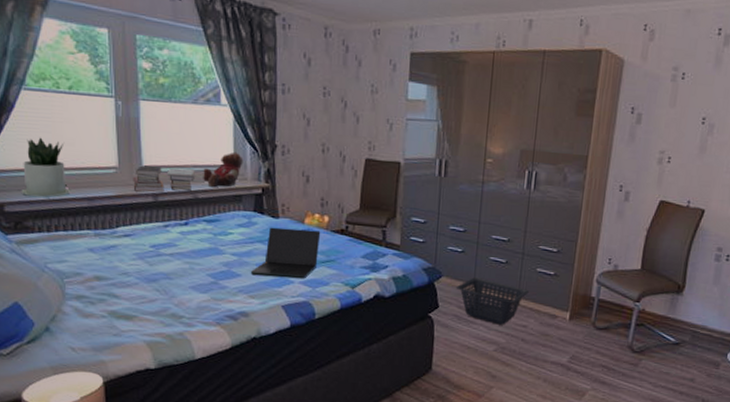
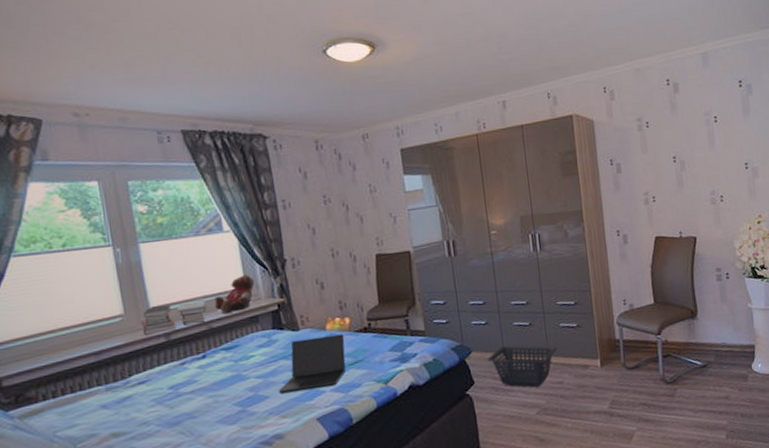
planter: present [21,137,71,198] -> none [19,301,76,365]

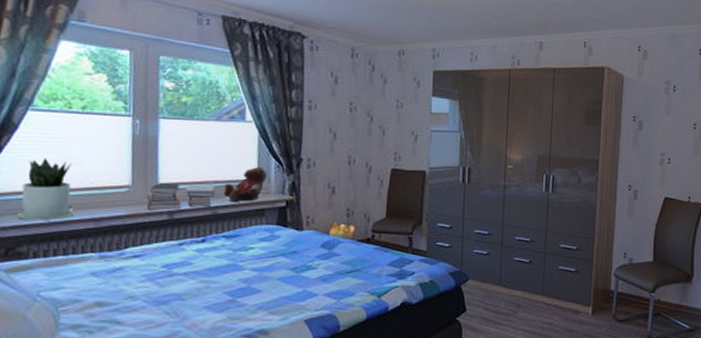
planter: none [19,301,76,365] -> present [16,158,76,221]
laptop: present [278,334,346,393] -> none [271,239,346,290]
laundry basket: present [486,345,557,388] -> none [482,278,552,324]

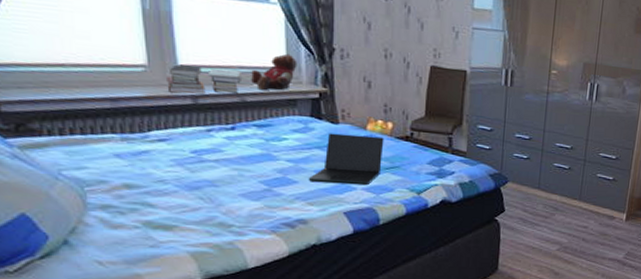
planter: present [16,158,76,221] -> none [21,27,89,97]
laptop: none [271,239,346,290] -> present [308,133,384,185]

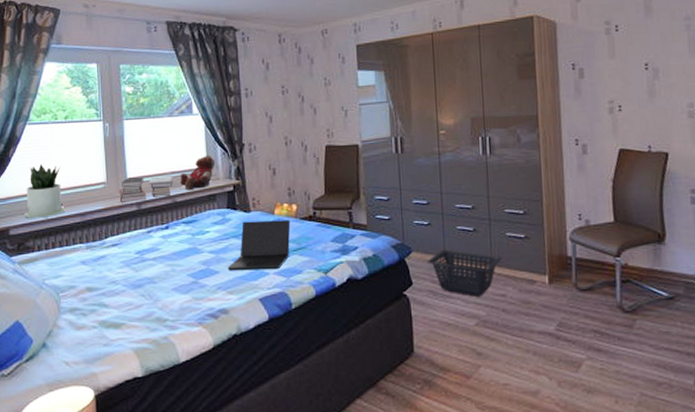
planter: none [21,27,89,97] -> present [24,164,66,219]
laundry basket: none [521,182,590,227] -> present [426,249,502,297]

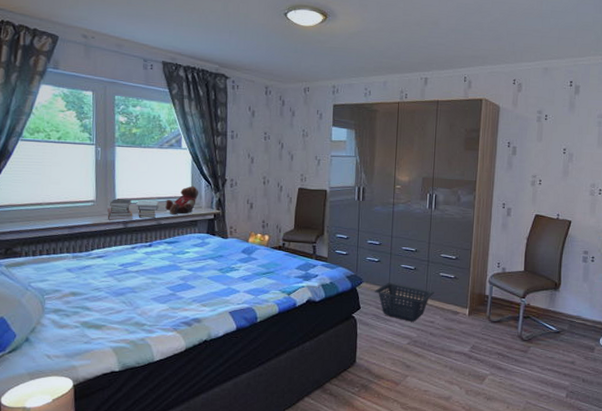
planter: present [24,164,66,219] -> none [12,178,55,228]
laptop: present [227,220,291,270] -> none [203,246,262,288]

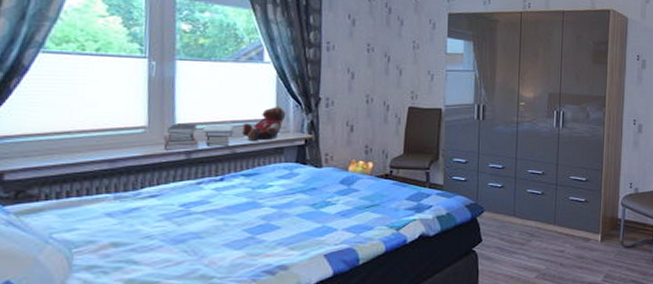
laundry basket: present [374,282,434,322] -> none [497,210,564,252]

